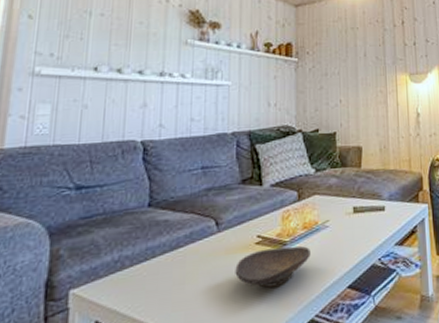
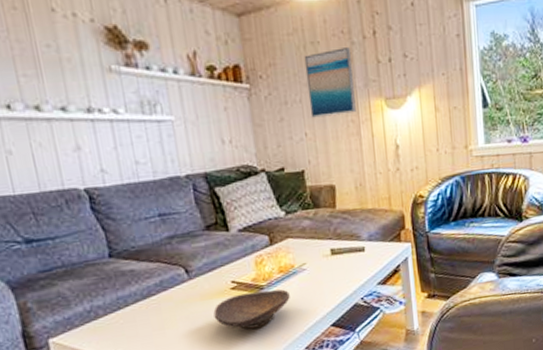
wall art: none [345,33,385,88] -> present [304,48,356,118]

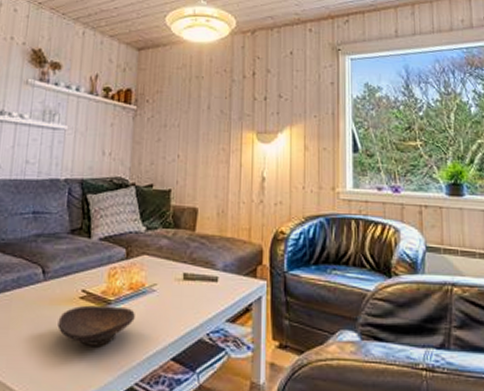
wall art: present [304,48,356,118] -> none [185,84,230,143]

